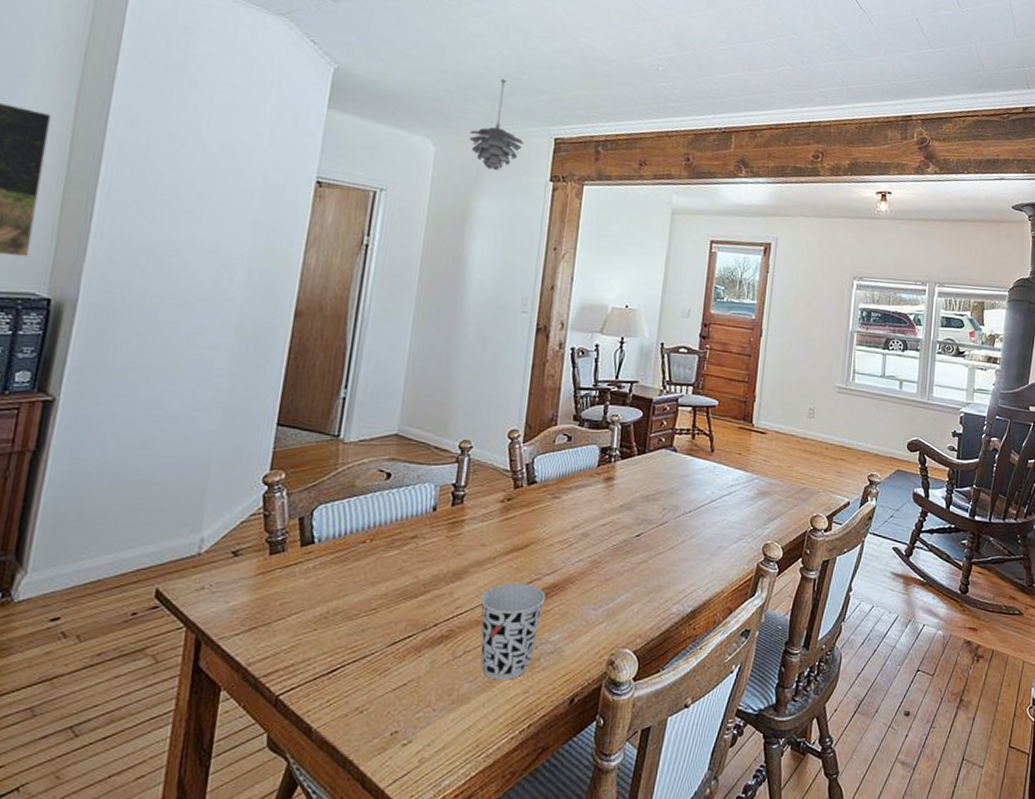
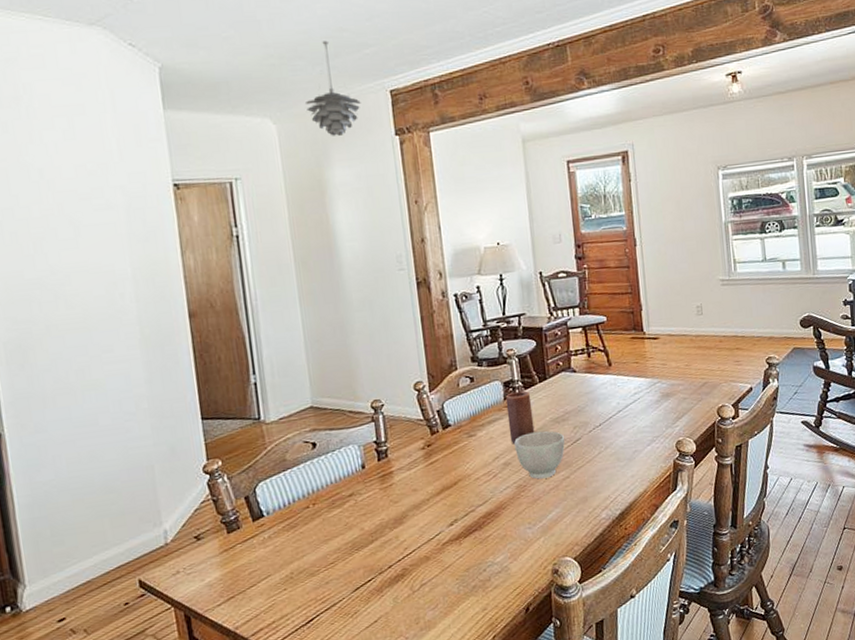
cup: present [480,583,546,680] -> none [424,516,483,604]
candle: none [595,459,626,515] -> present [505,390,535,444]
bowl: none [597,506,651,558] -> present [514,431,565,479]

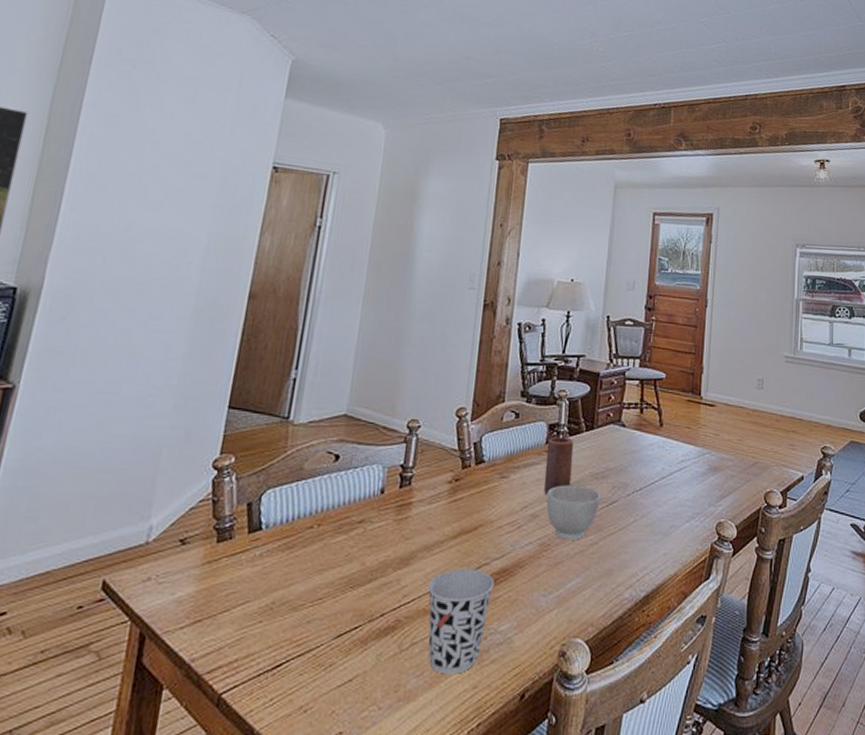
pendant light: present [306,40,361,136] -> none [418,64,471,151]
cup: none [424,516,483,604] -> present [428,569,495,675]

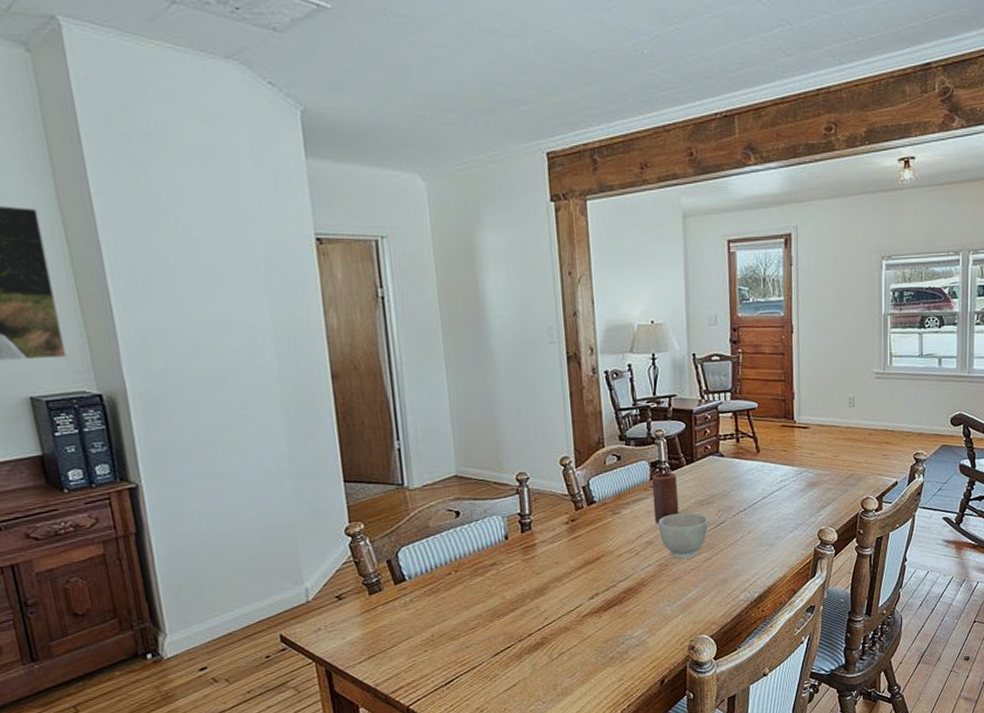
cup: present [428,569,495,675] -> none [565,591,623,673]

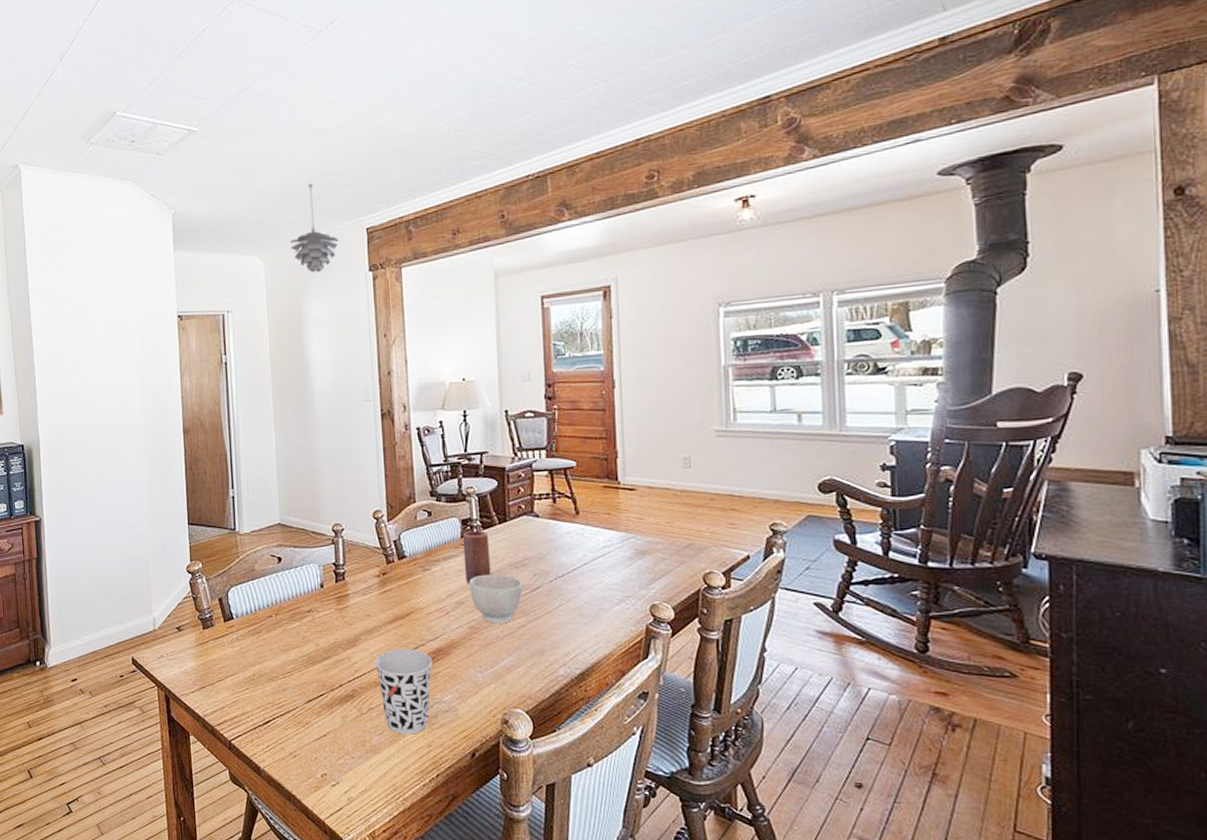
pendant light: none [457,93,516,198] -> present [290,183,339,273]
cup: none [565,591,623,673] -> present [374,649,433,734]

